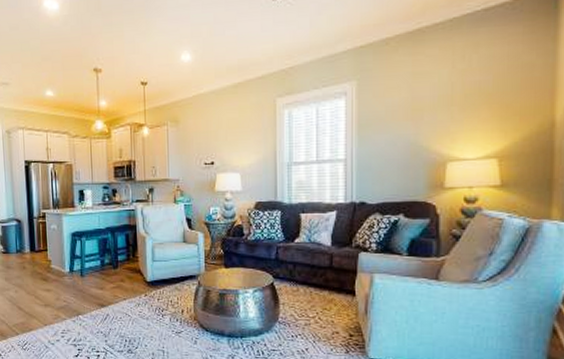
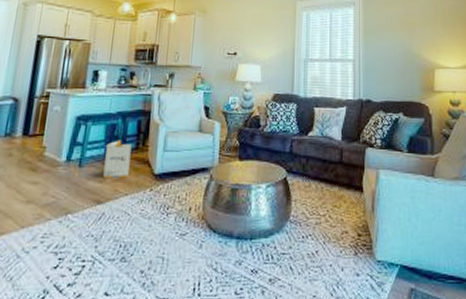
cardboard box: none [101,252,124,286] -> present [103,140,132,179]

